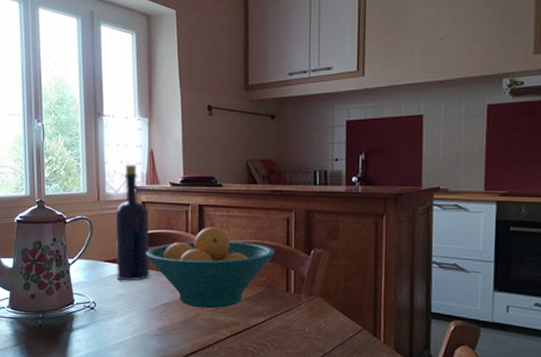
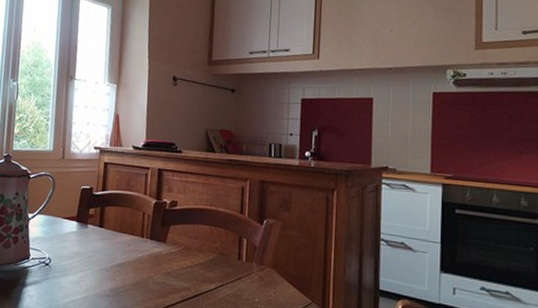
bottle: present [115,164,150,281] -> none [74,126,110,240]
fruit bowl: present [146,227,276,309] -> none [104,191,230,272]

